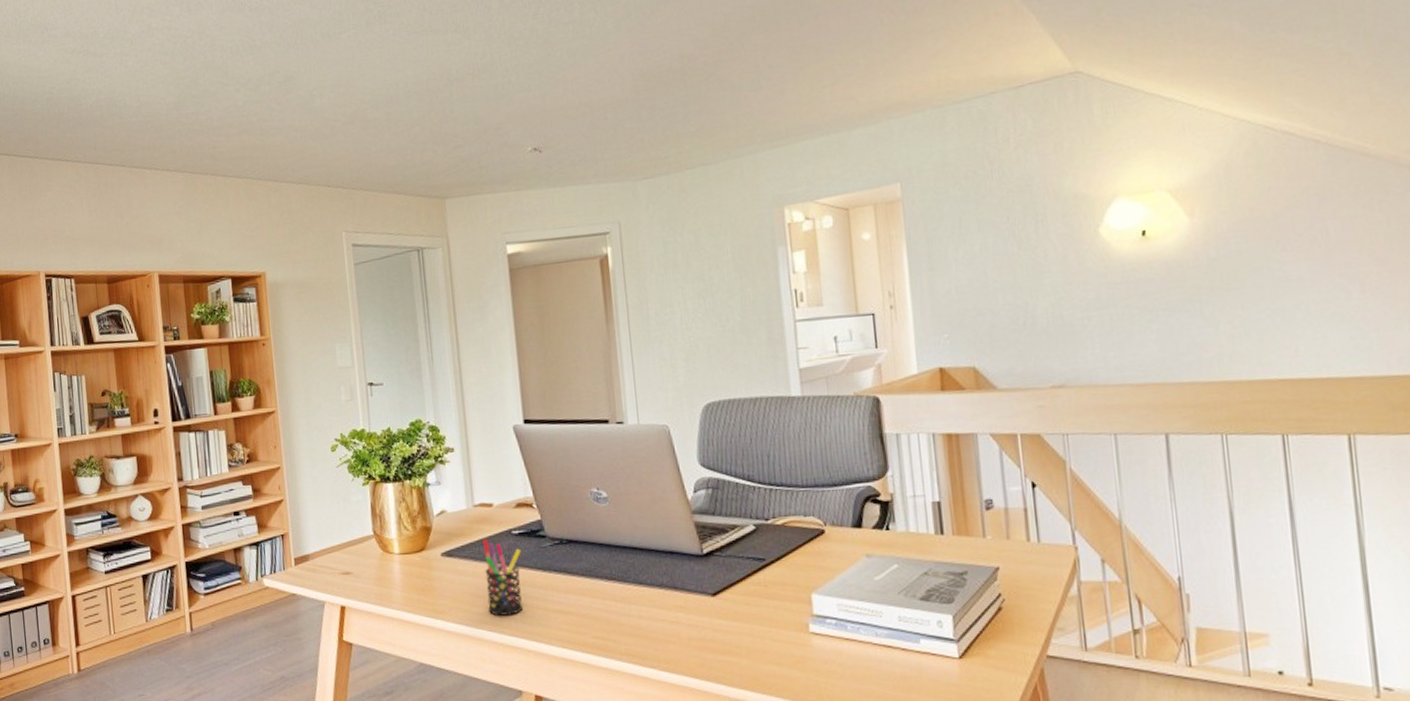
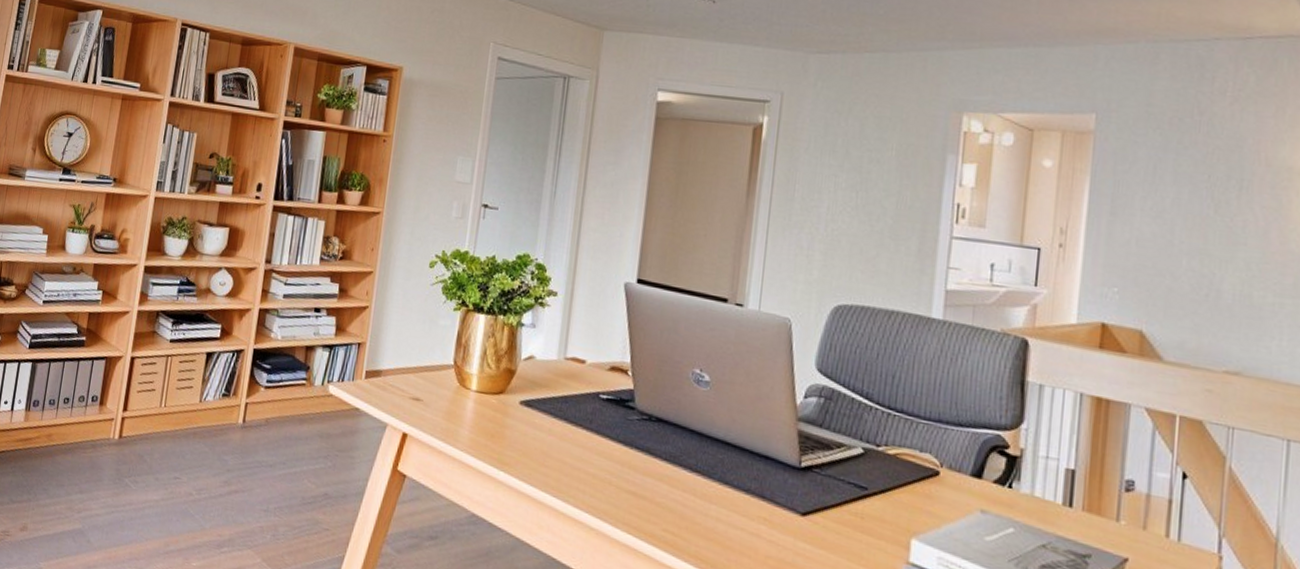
pen holder: present [482,539,524,616] -> none [557,396,605,485]

